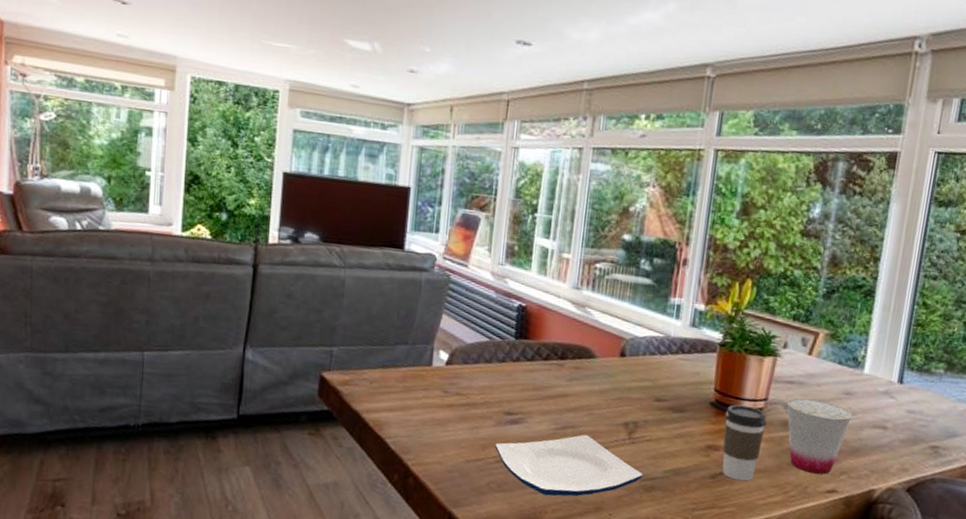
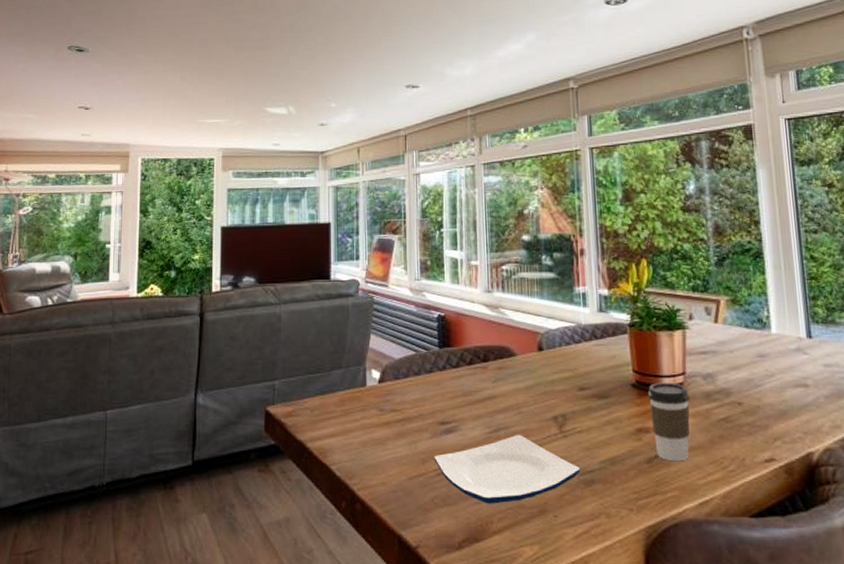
cup: present [787,398,853,475] -> none [705,366,772,444]

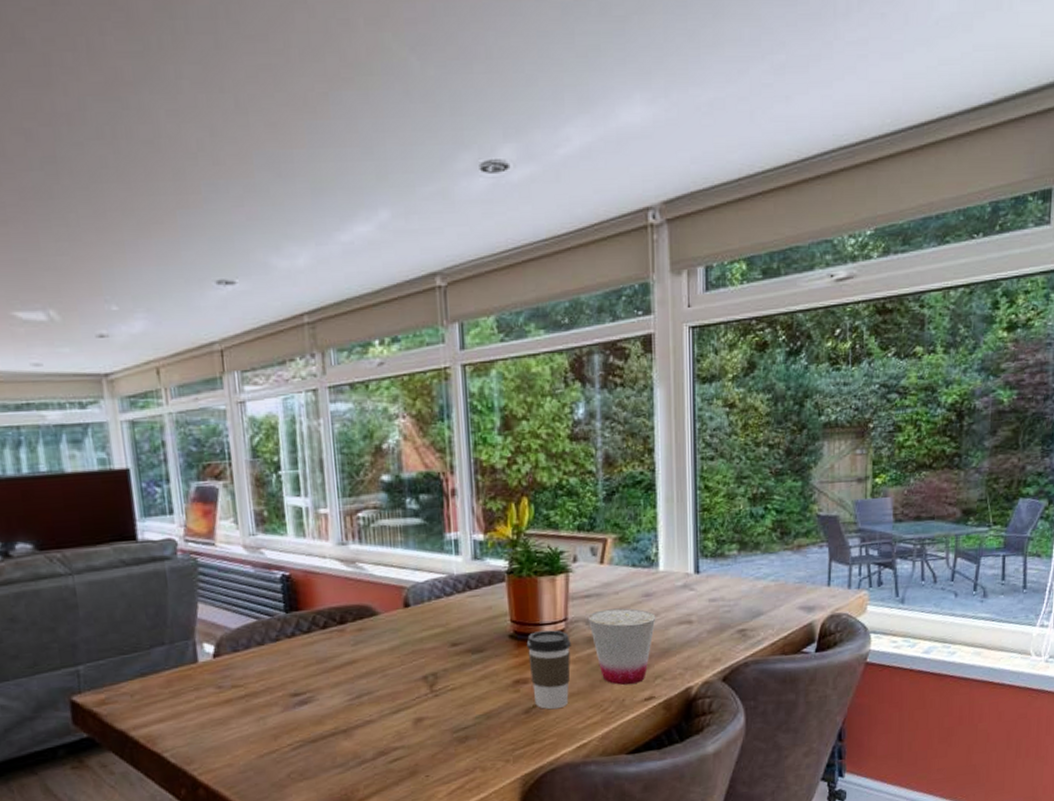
plate: present [434,435,580,504] -> none [287,699,453,773]
cup: none [705,366,772,444] -> present [588,608,656,685]

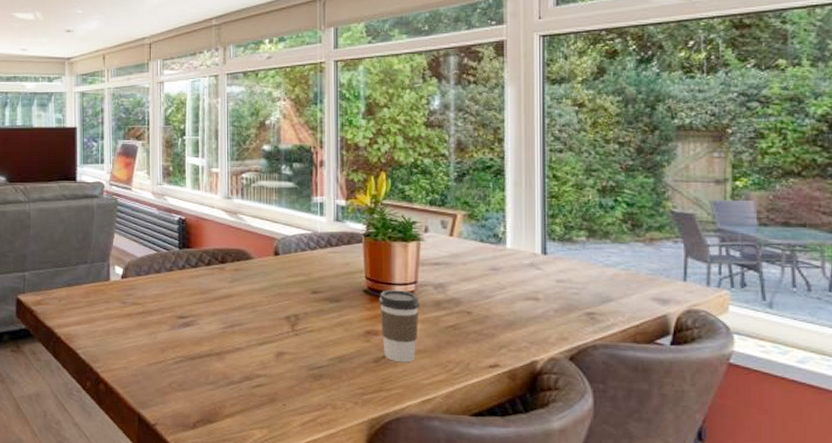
cup: present [588,608,656,685] -> none [437,278,503,351]

